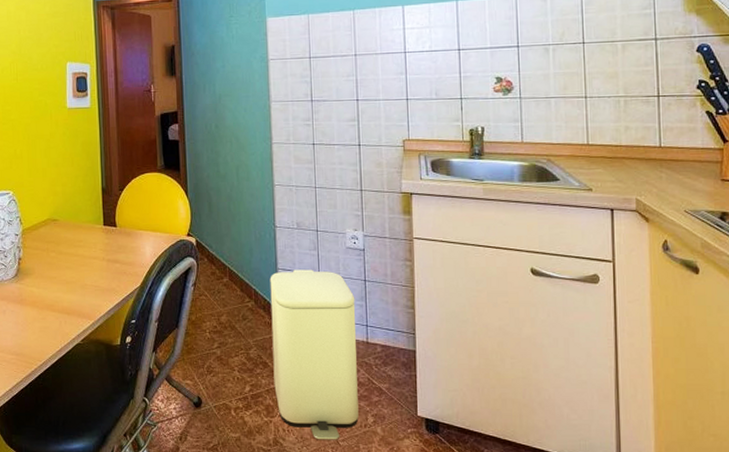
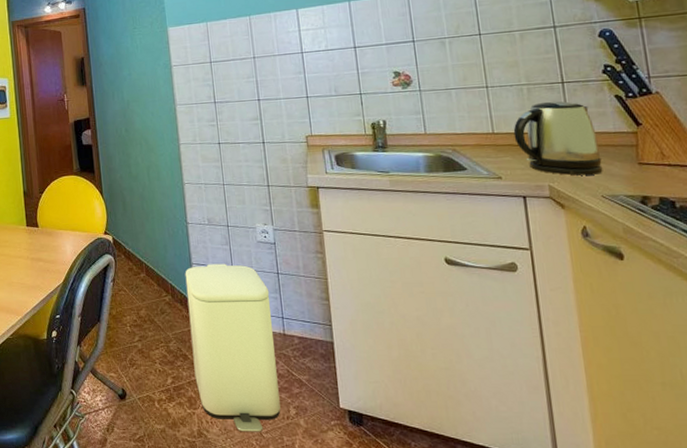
kettle: none [607,114,688,190] -> present [513,100,603,176]

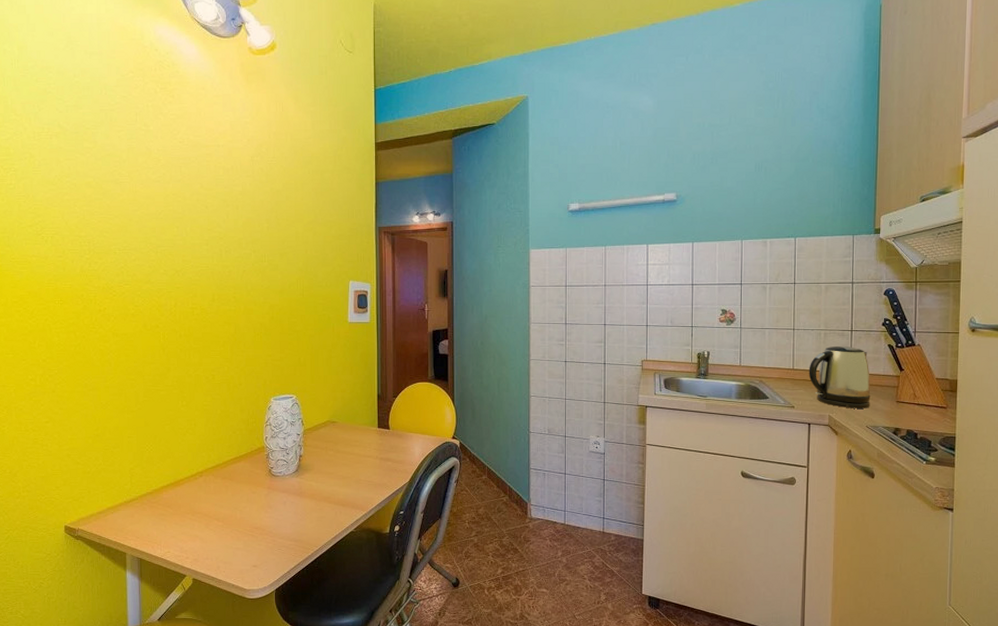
pedal bin: present [185,263,281,432] -> none [523,469,595,615]

